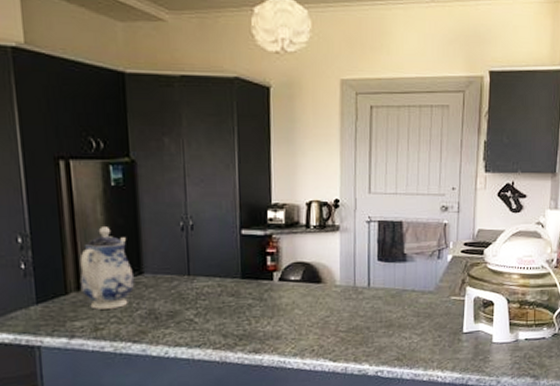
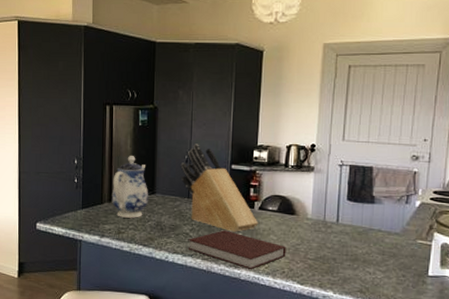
knife block: none [174,206,280,311] -> present [180,144,258,232]
notebook: none [193,310,314,353] -> present [187,230,286,269]

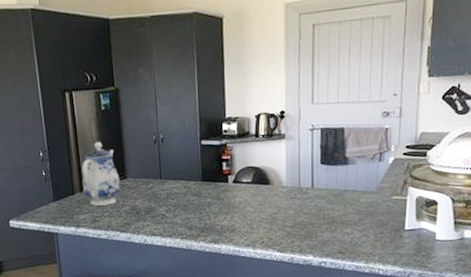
knife block: present [180,144,258,232] -> none [149,123,234,208]
notebook: present [187,230,286,269] -> none [165,207,264,243]

